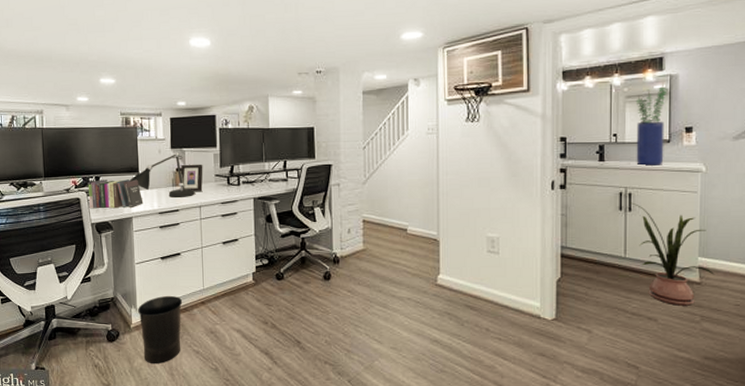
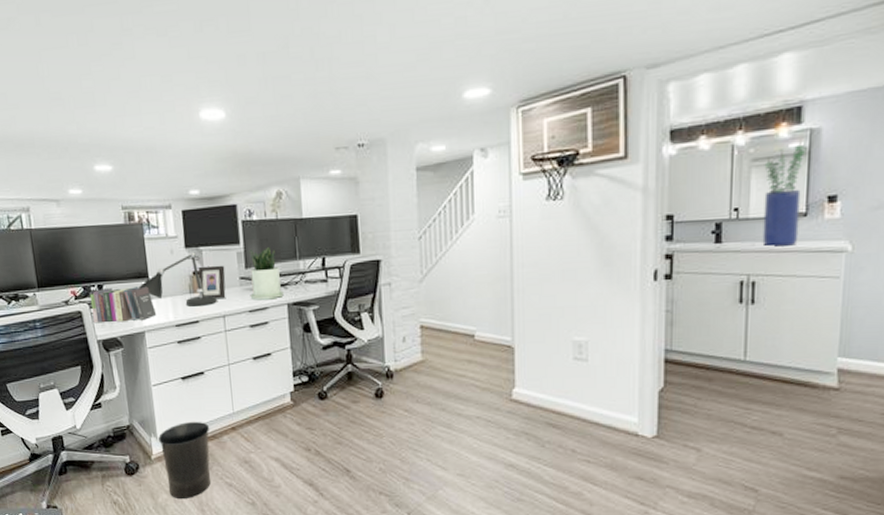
planter: none [223,151,251,194] -> present [249,247,284,300]
house plant: present [630,202,715,306] -> none [753,293,858,417]

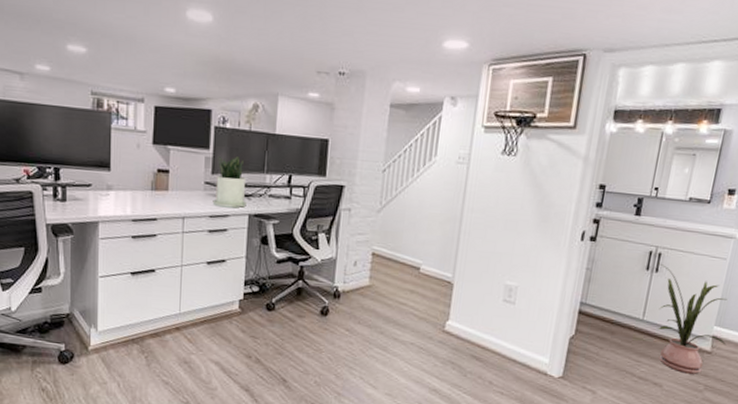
books: present [89,286,157,322] -> none [44,172,114,211]
desk lamp: present [137,252,218,307] -> none [97,149,180,205]
waste bin: present [158,421,211,498] -> none [99,316,154,392]
picture frame: present [198,265,226,300] -> none [162,165,191,201]
house plant: none [753,293,858,417] -> present [657,263,727,374]
vase: present [762,139,807,247] -> none [672,137,720,227]

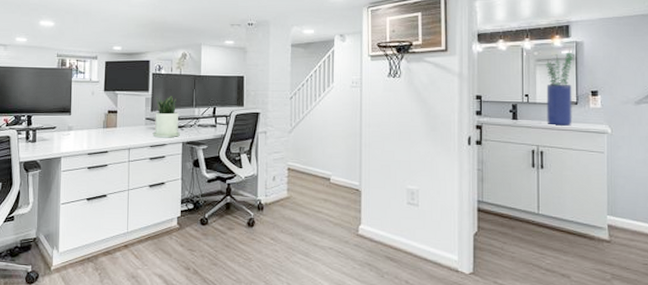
house plant: present [657,263,727,374] -> none [542,160,623,264]
vase: none [672,137,720,227] -> present [545,48,574,126]

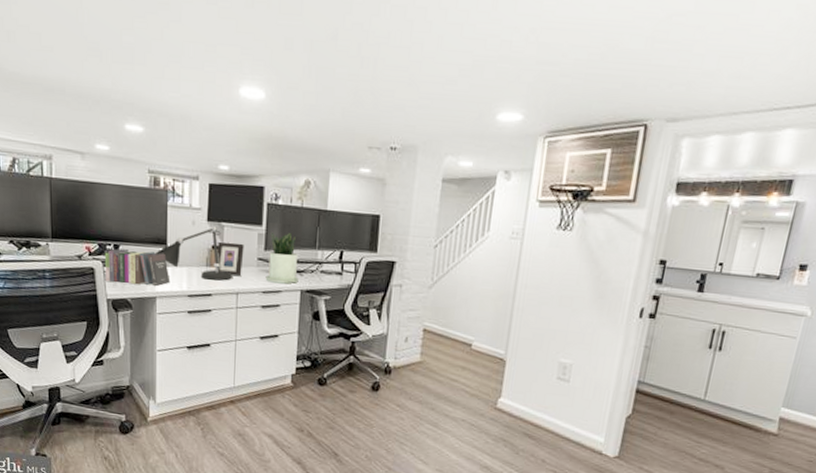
books: none [19,119,73,148] -> present [104,249,171,287]
desk lamp: none [60,95,126,139] -> present [154,226,234,281]
picture frame: none [111,106,135,135] -> present [216,241,244,277]
vase: present [545,48,574,126] -> none [738,209,791,304]

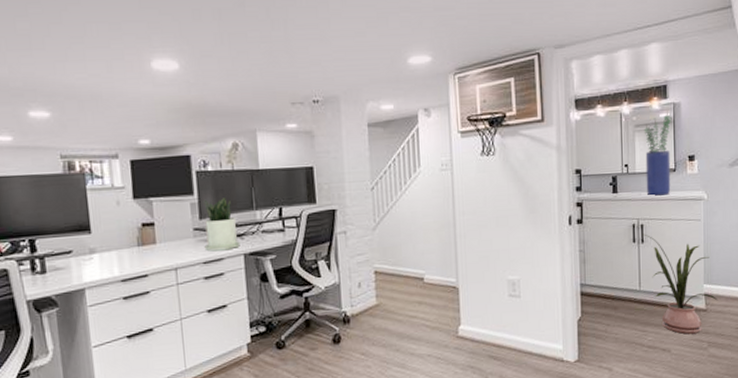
books: present [104,249,171,287] -> none [18,240,99,281]
desk lamp: present [154,226,234,281] -> none [77,203,170,260]
picture frame: present [216,241,244,277] -> none [147,216,179,252]
house plant: none [720,341,796,457] -> present [642,234,718,335]
vase: none [738,209,791,304] -> present [644,111,672,196]

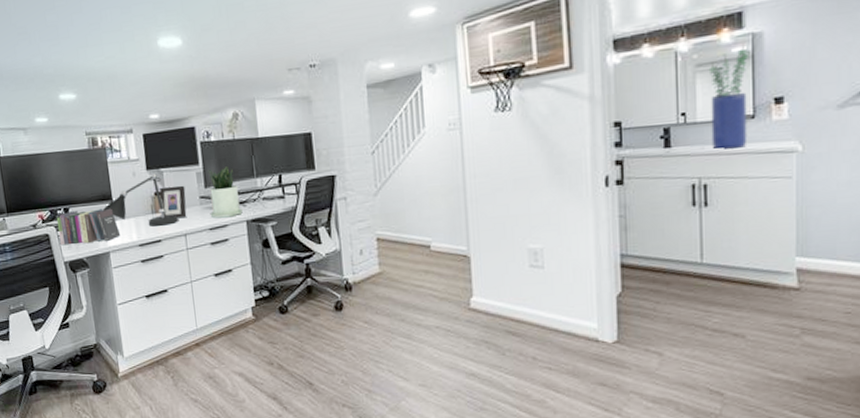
books: none [18,240,99,281] -> present [56,208,121,244]
desk lamp: none [77,203,170,260] -> present [102,173,180,227]
picture frame: none [147,216,179,252] -> present [159,185,187,219]
house plant: present [642,234,718,335] -> none [706,195,818,318]

